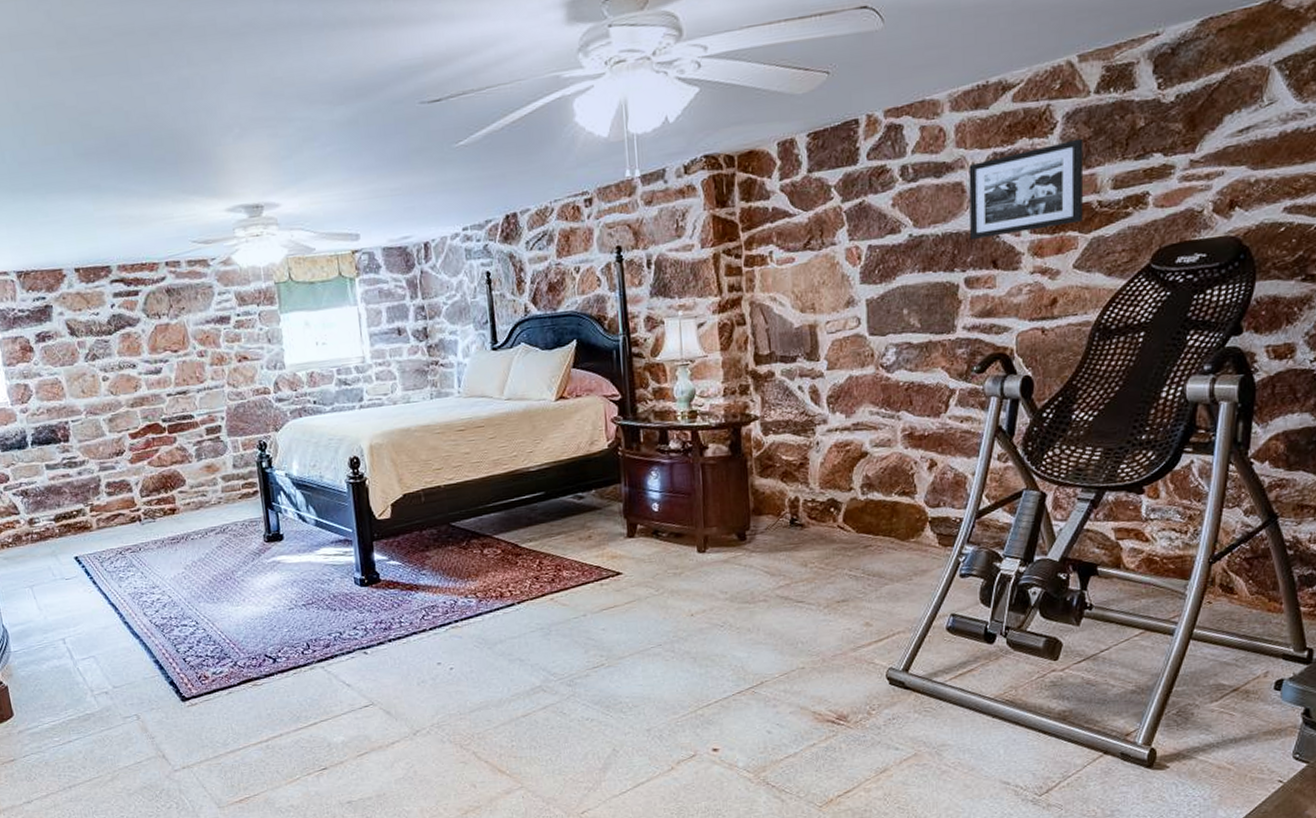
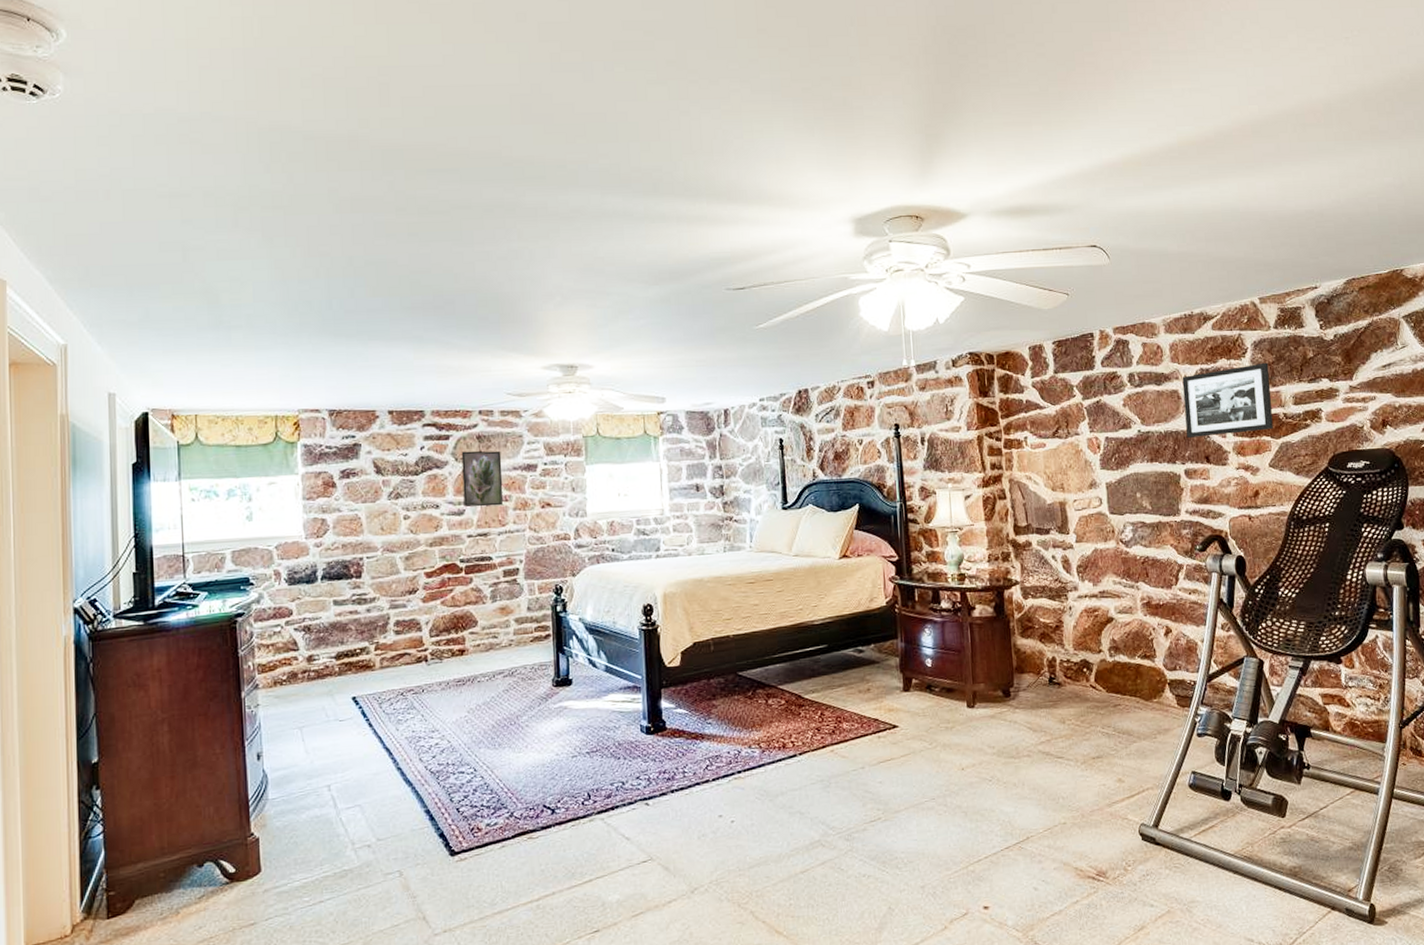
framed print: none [152,304,199,365] -> present [461,450,503,507]

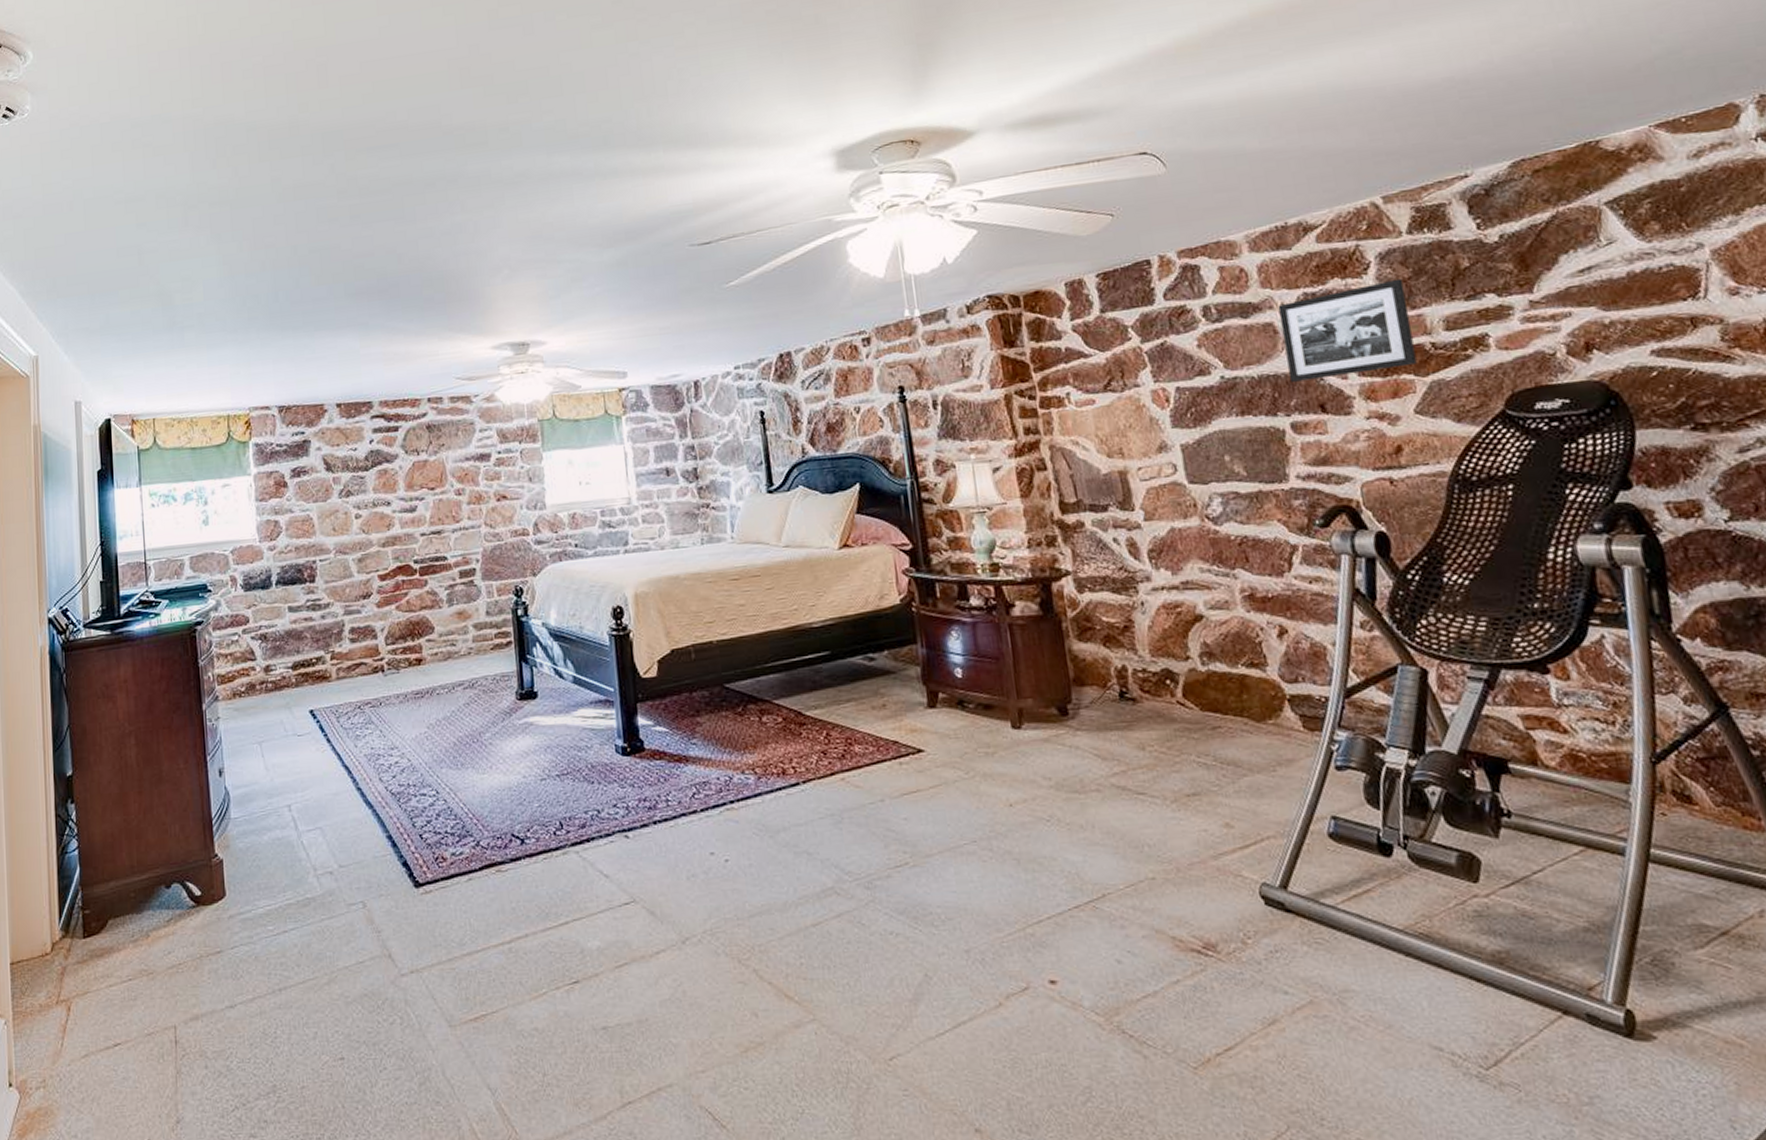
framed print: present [461,450,503,507] -> none [411,440,456,503]

